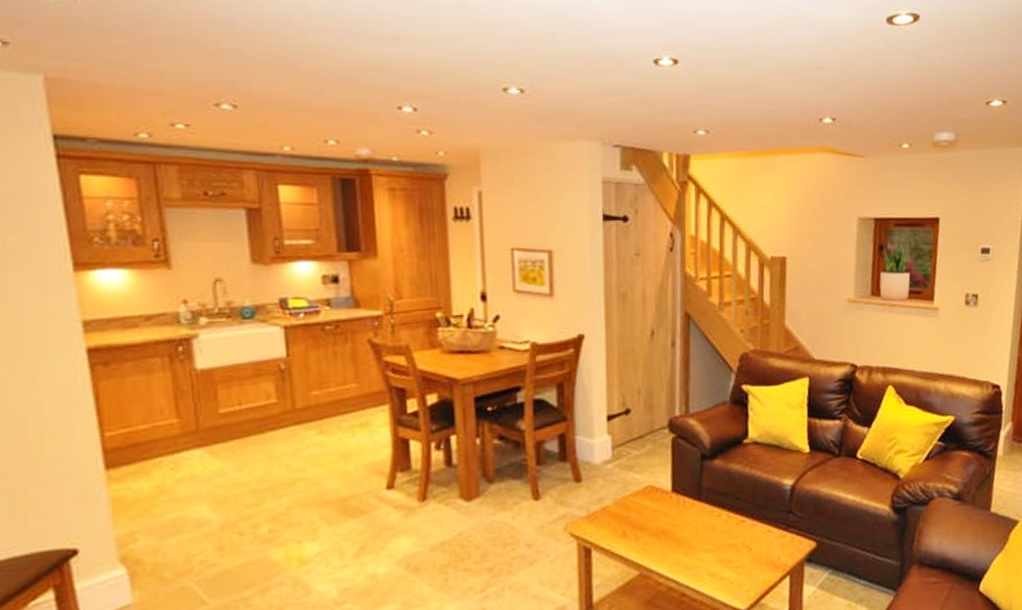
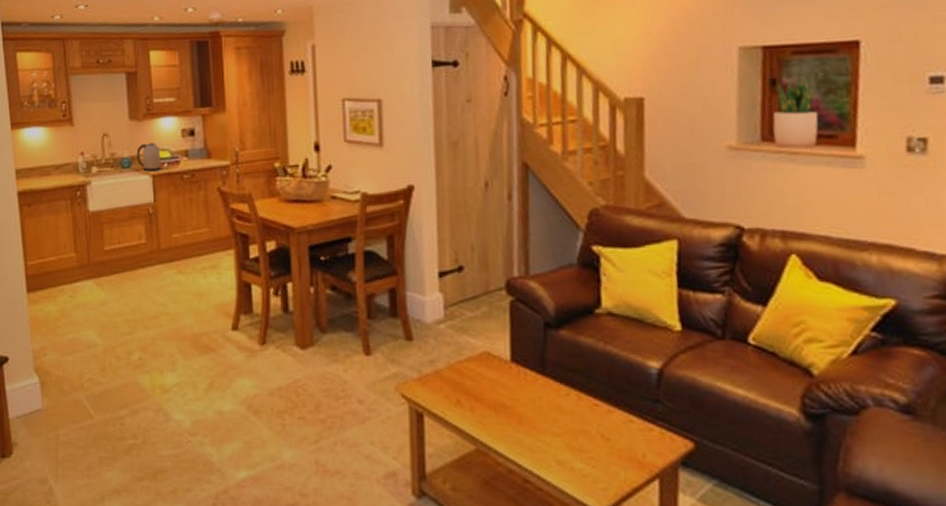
kettle: none [262,290,296,323] -> present [136,143,161,172]

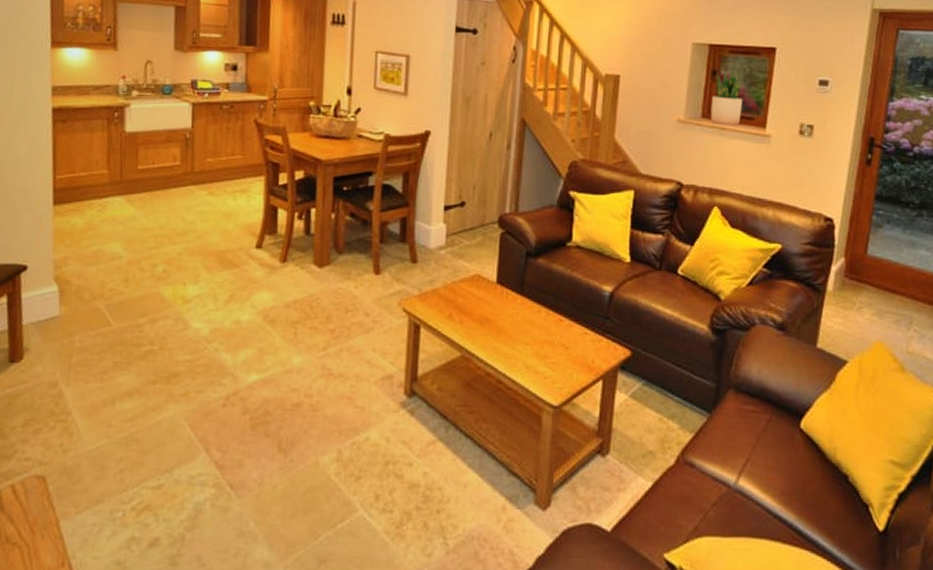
kettle: present [136,143,161,172] -> none [178,73,203,100]

